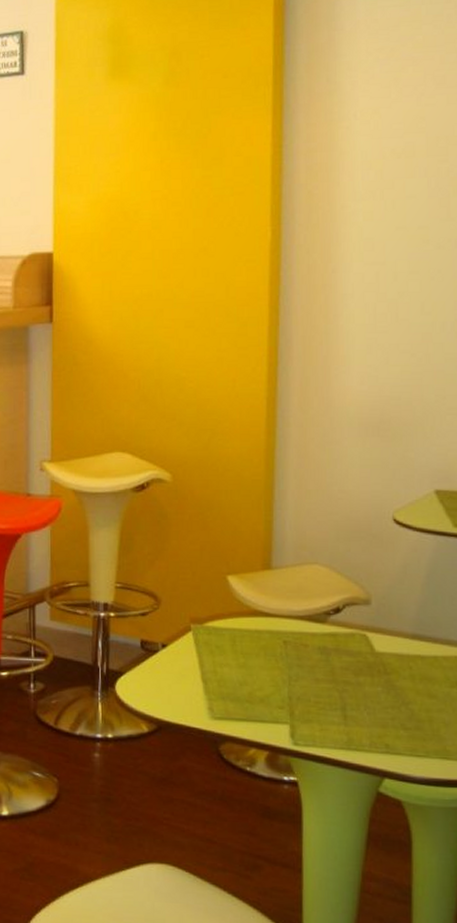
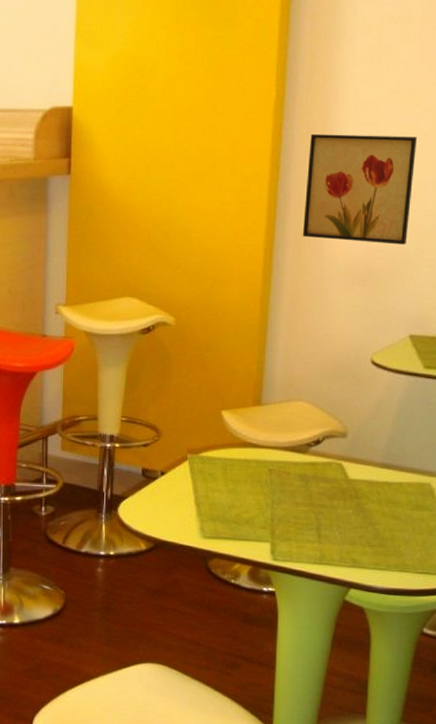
wall art: none [308,274,430,391] -> present [302,134,417,244]

